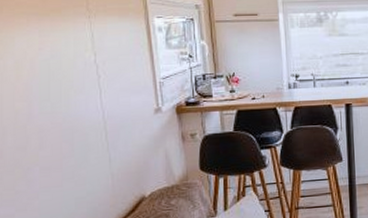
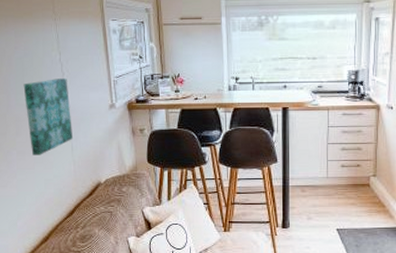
wall art: none [49,82,110,171] -> present [23,78,73,155]

